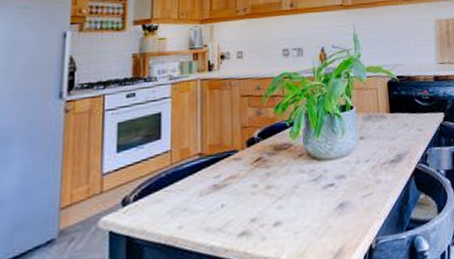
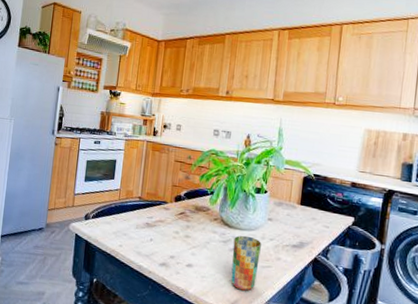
cup: none [325,164,359,235] -> present [230,235,261,291]

